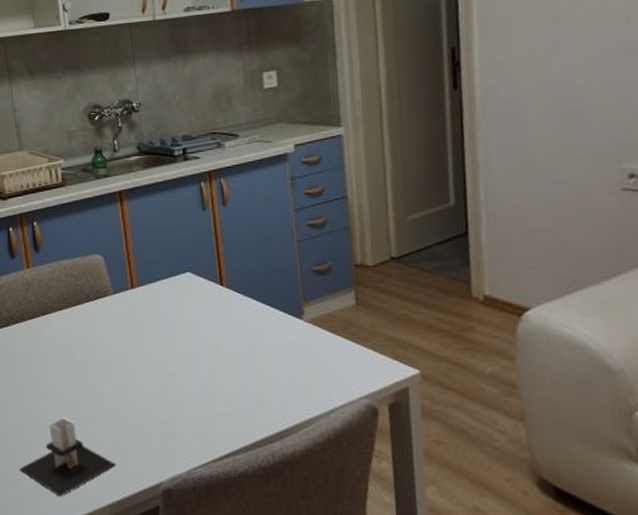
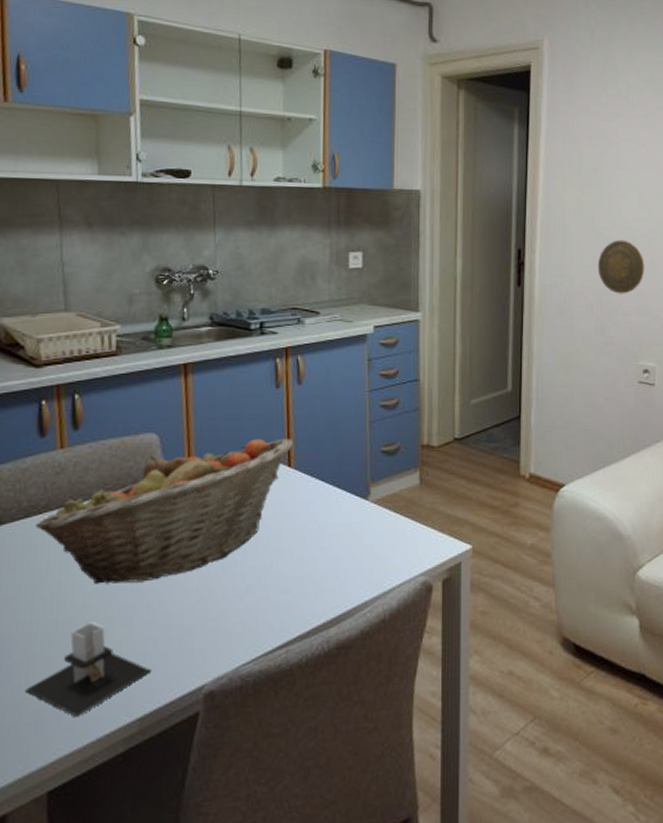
fruit basket: none [15,258,224,386] -> present [36,438,294,584]
decorative plate: none [555,21,623,87] -> present [597,240,645,294]

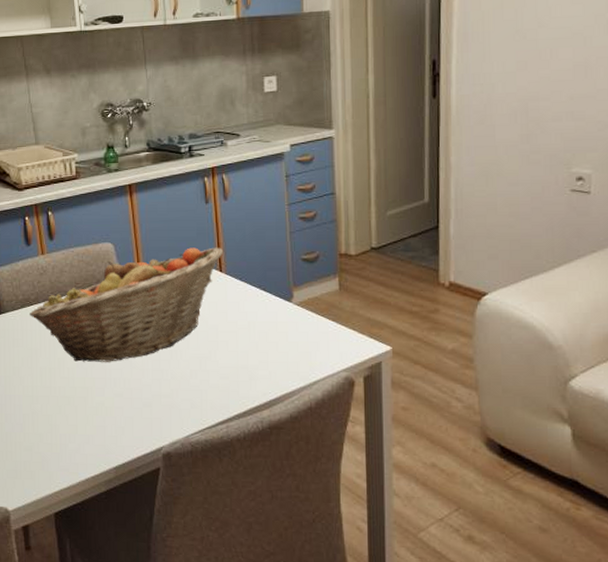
candle: present [26,622,152,718] -> none [33,390,122,461]
decorative plate: present [597,240,645,294] -> none [522,40,579,99]

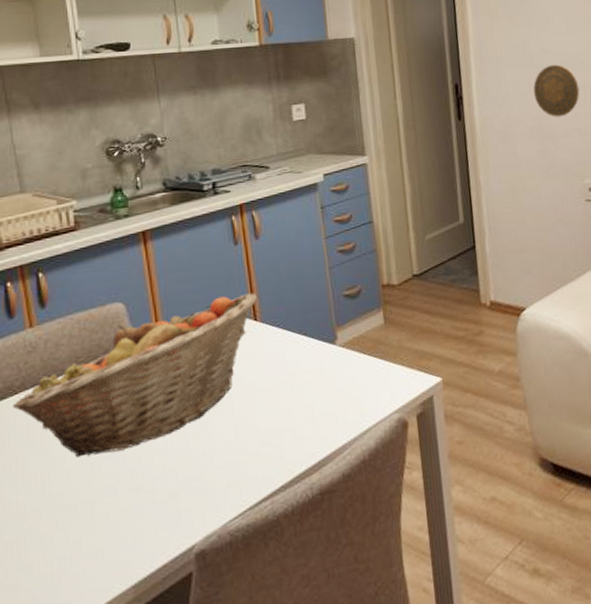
decorative plate: none [522,40,579,99] -> present [533,64,580,117]

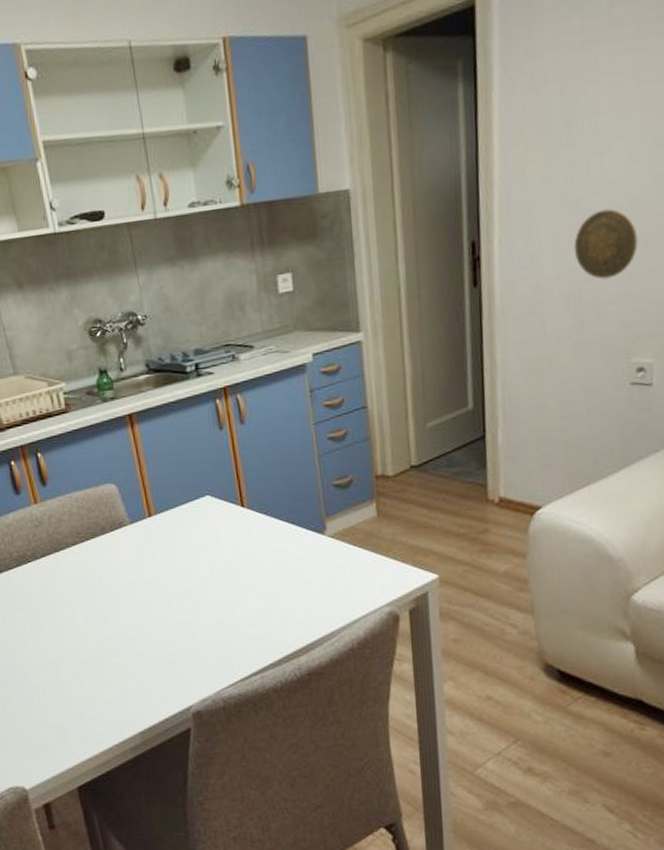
fruit basket: present [13,292,258,458] -> none [27,479,245,621]

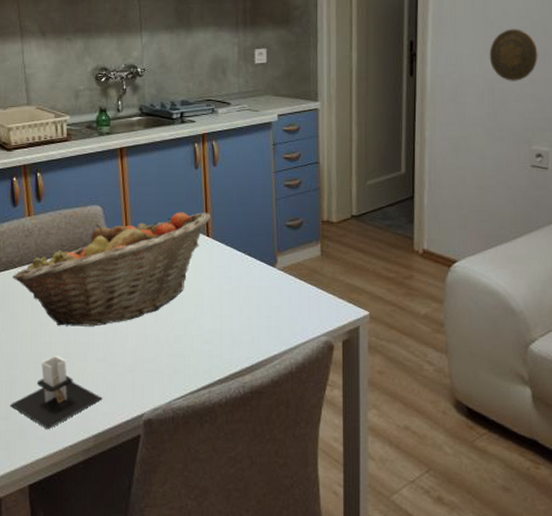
fruit basket: none [27,479,245,621] -> present [13,212,211,327]
candle: none [45,653,145,731] -> present [10,355,103,430]

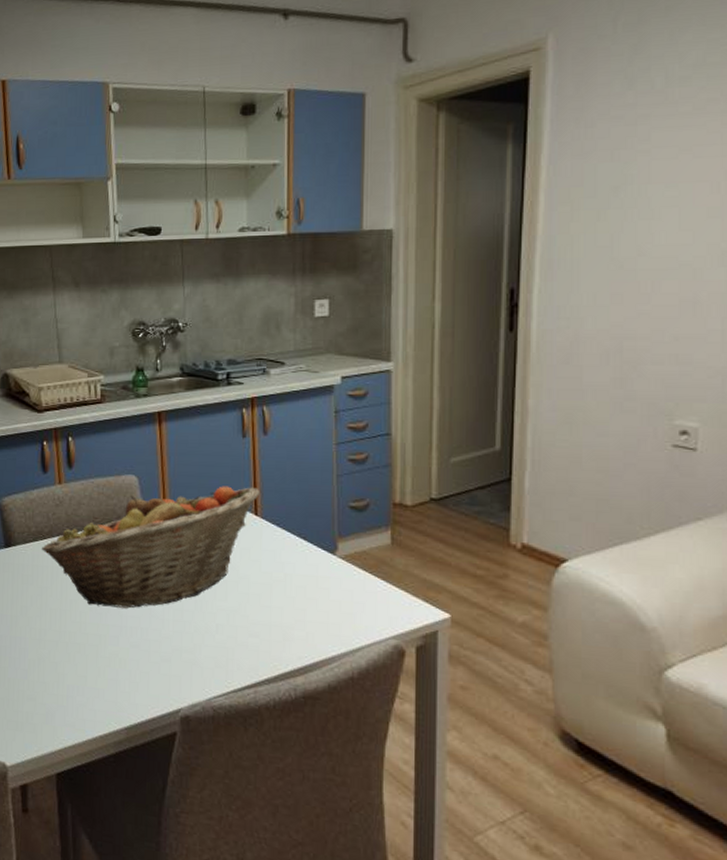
candle: present [10,355,103,430] -> none [38,637,136,717]
decorative plate: present [489,29,538,81] -> none [617,271,686,338]

